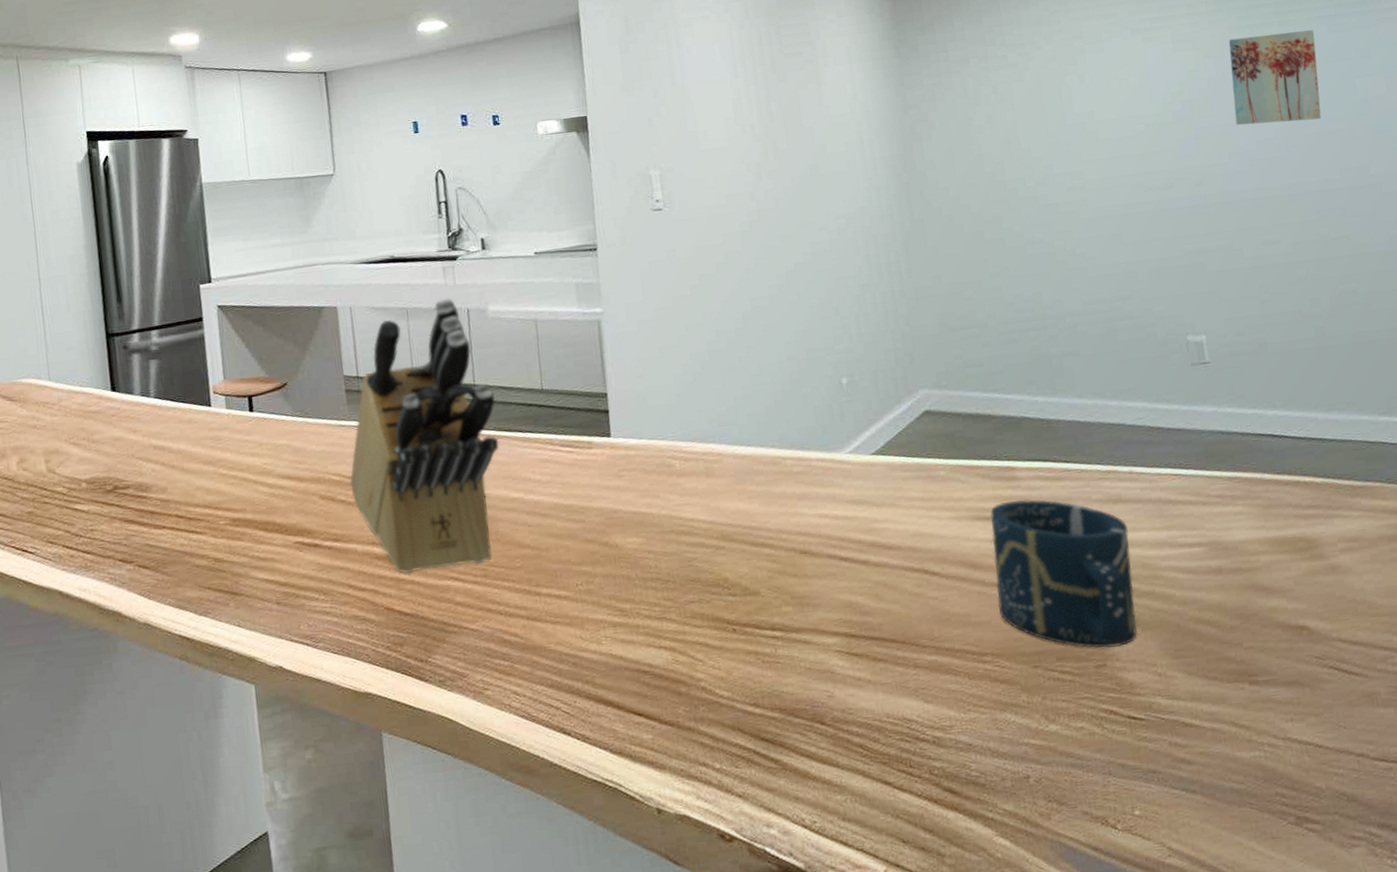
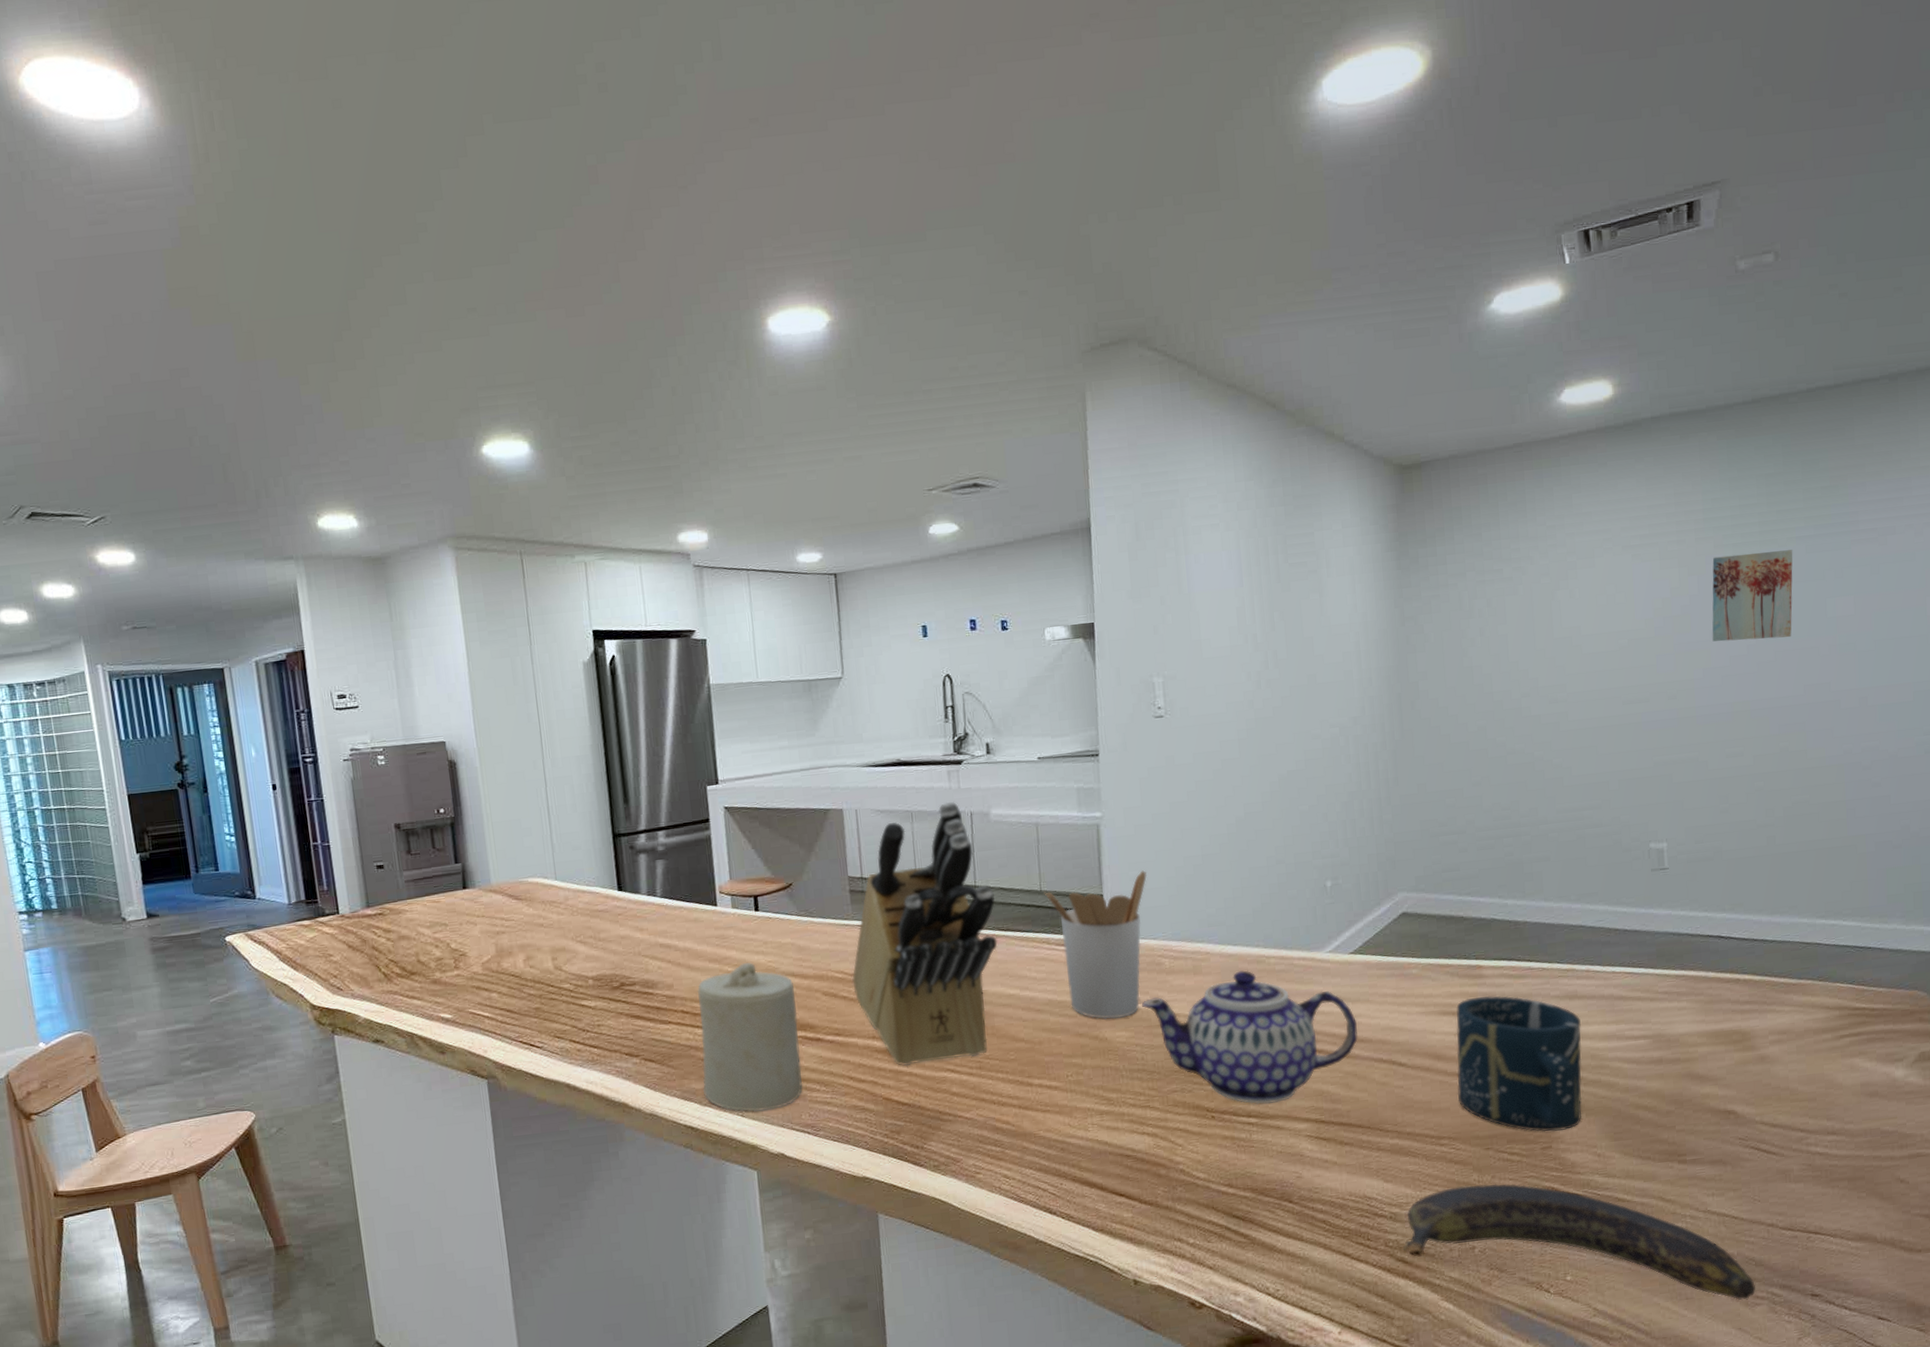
candle: none [191,465,301,622] -> present [697,963,803,1112]
utensil holder: none [545,368,652,525] -> present [1044,870,1147,1020]
teapot: none [652,472,886,617] -> present [1141,970,1358,1105]
banana: none [949,705,1351,841] -> present [1402,1183,1755,1300]

